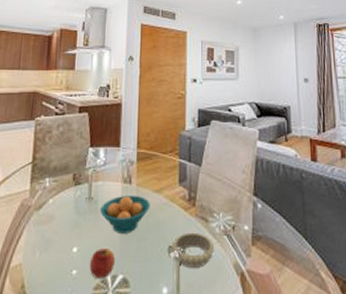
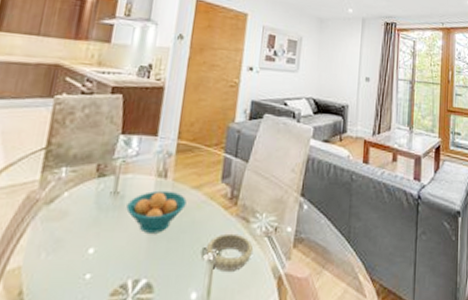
apple: present [89,248,115,278] -> none [106,250,139,283]

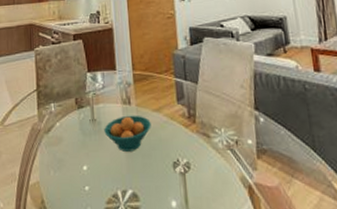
decorative bowl: present [206,233,254,271] -> none [176,148,220,182]

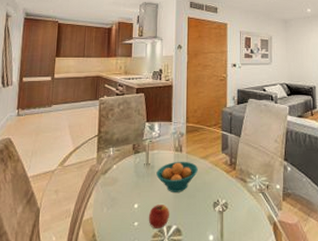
apple: none [99,166,123,193] -> present [148,205,169,228]

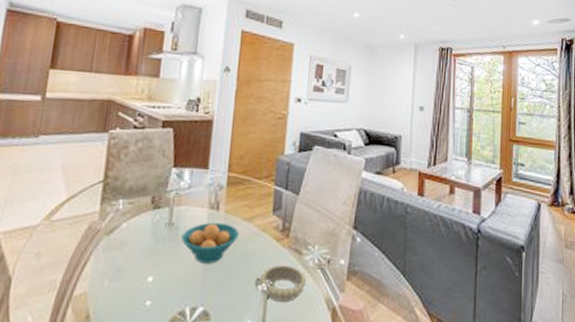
apple: present [148,205,169,228] -> none [165,279,196,310]
decorative bowl: none [216,191,252,219] -> present [259,265,307,302]

